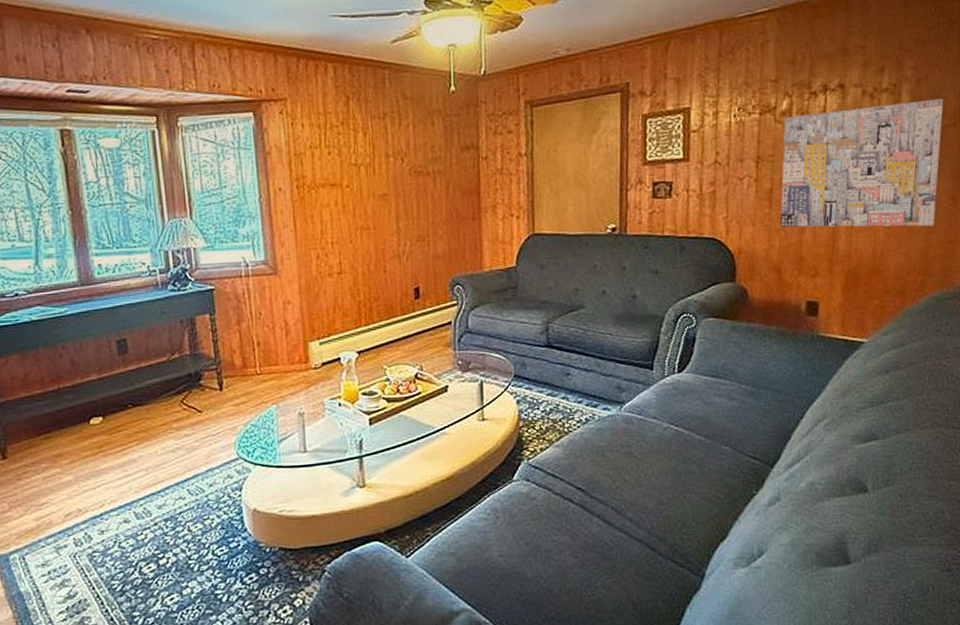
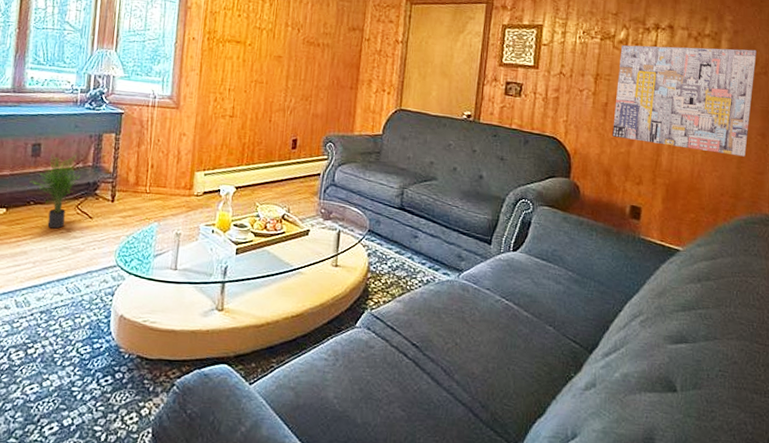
potted plant: none [124,344,180,430] -> present [31,154,81,229]

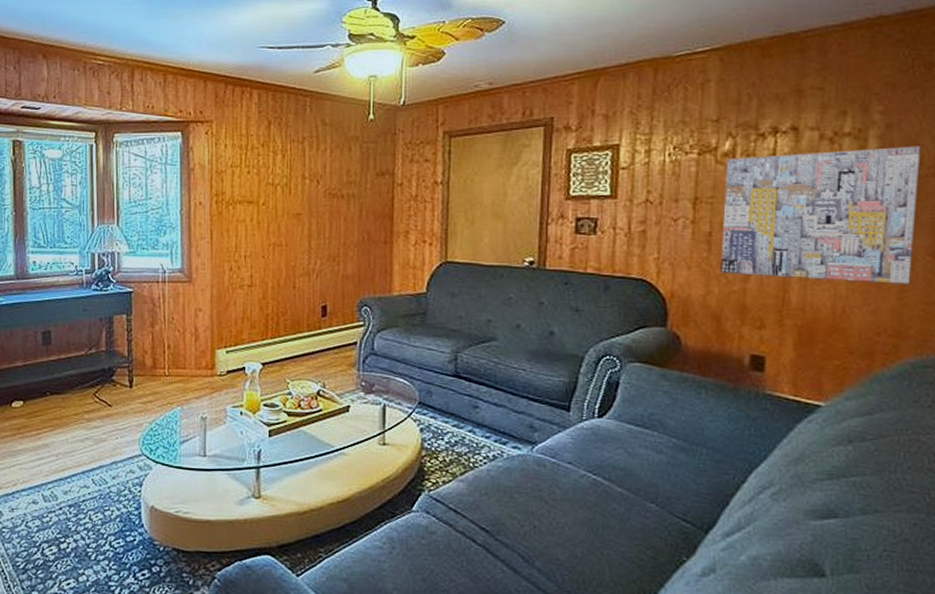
potted plant: present [31,154,81,229] -> none [45,340,95,419]

